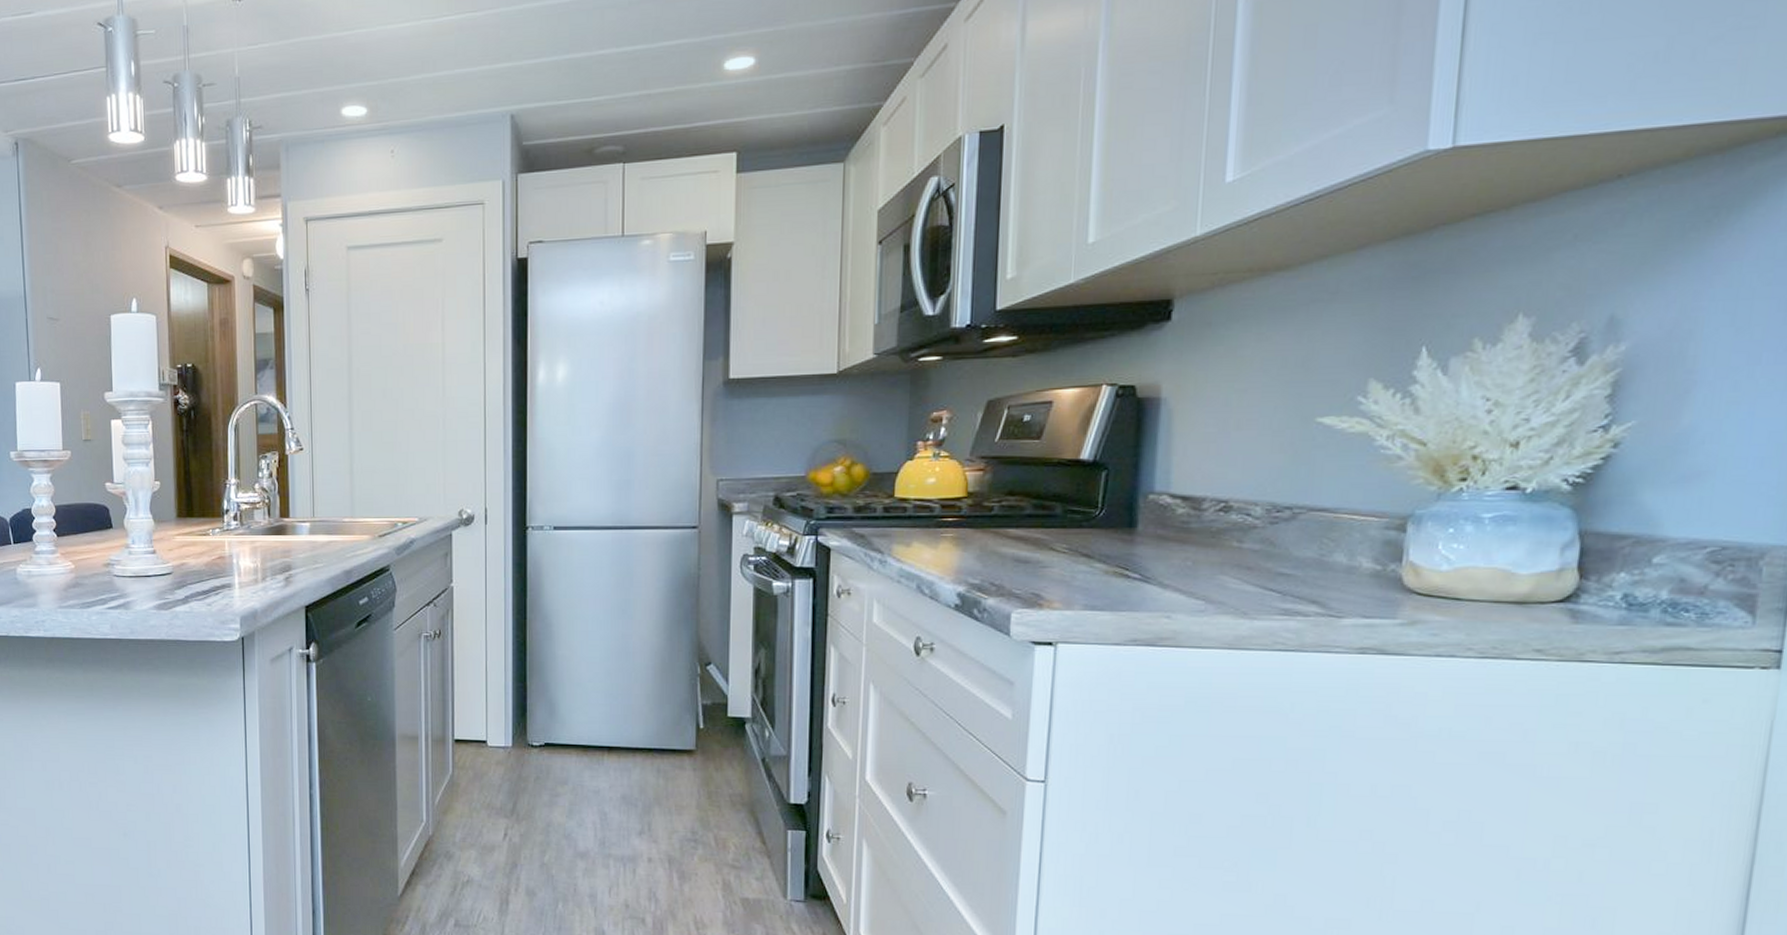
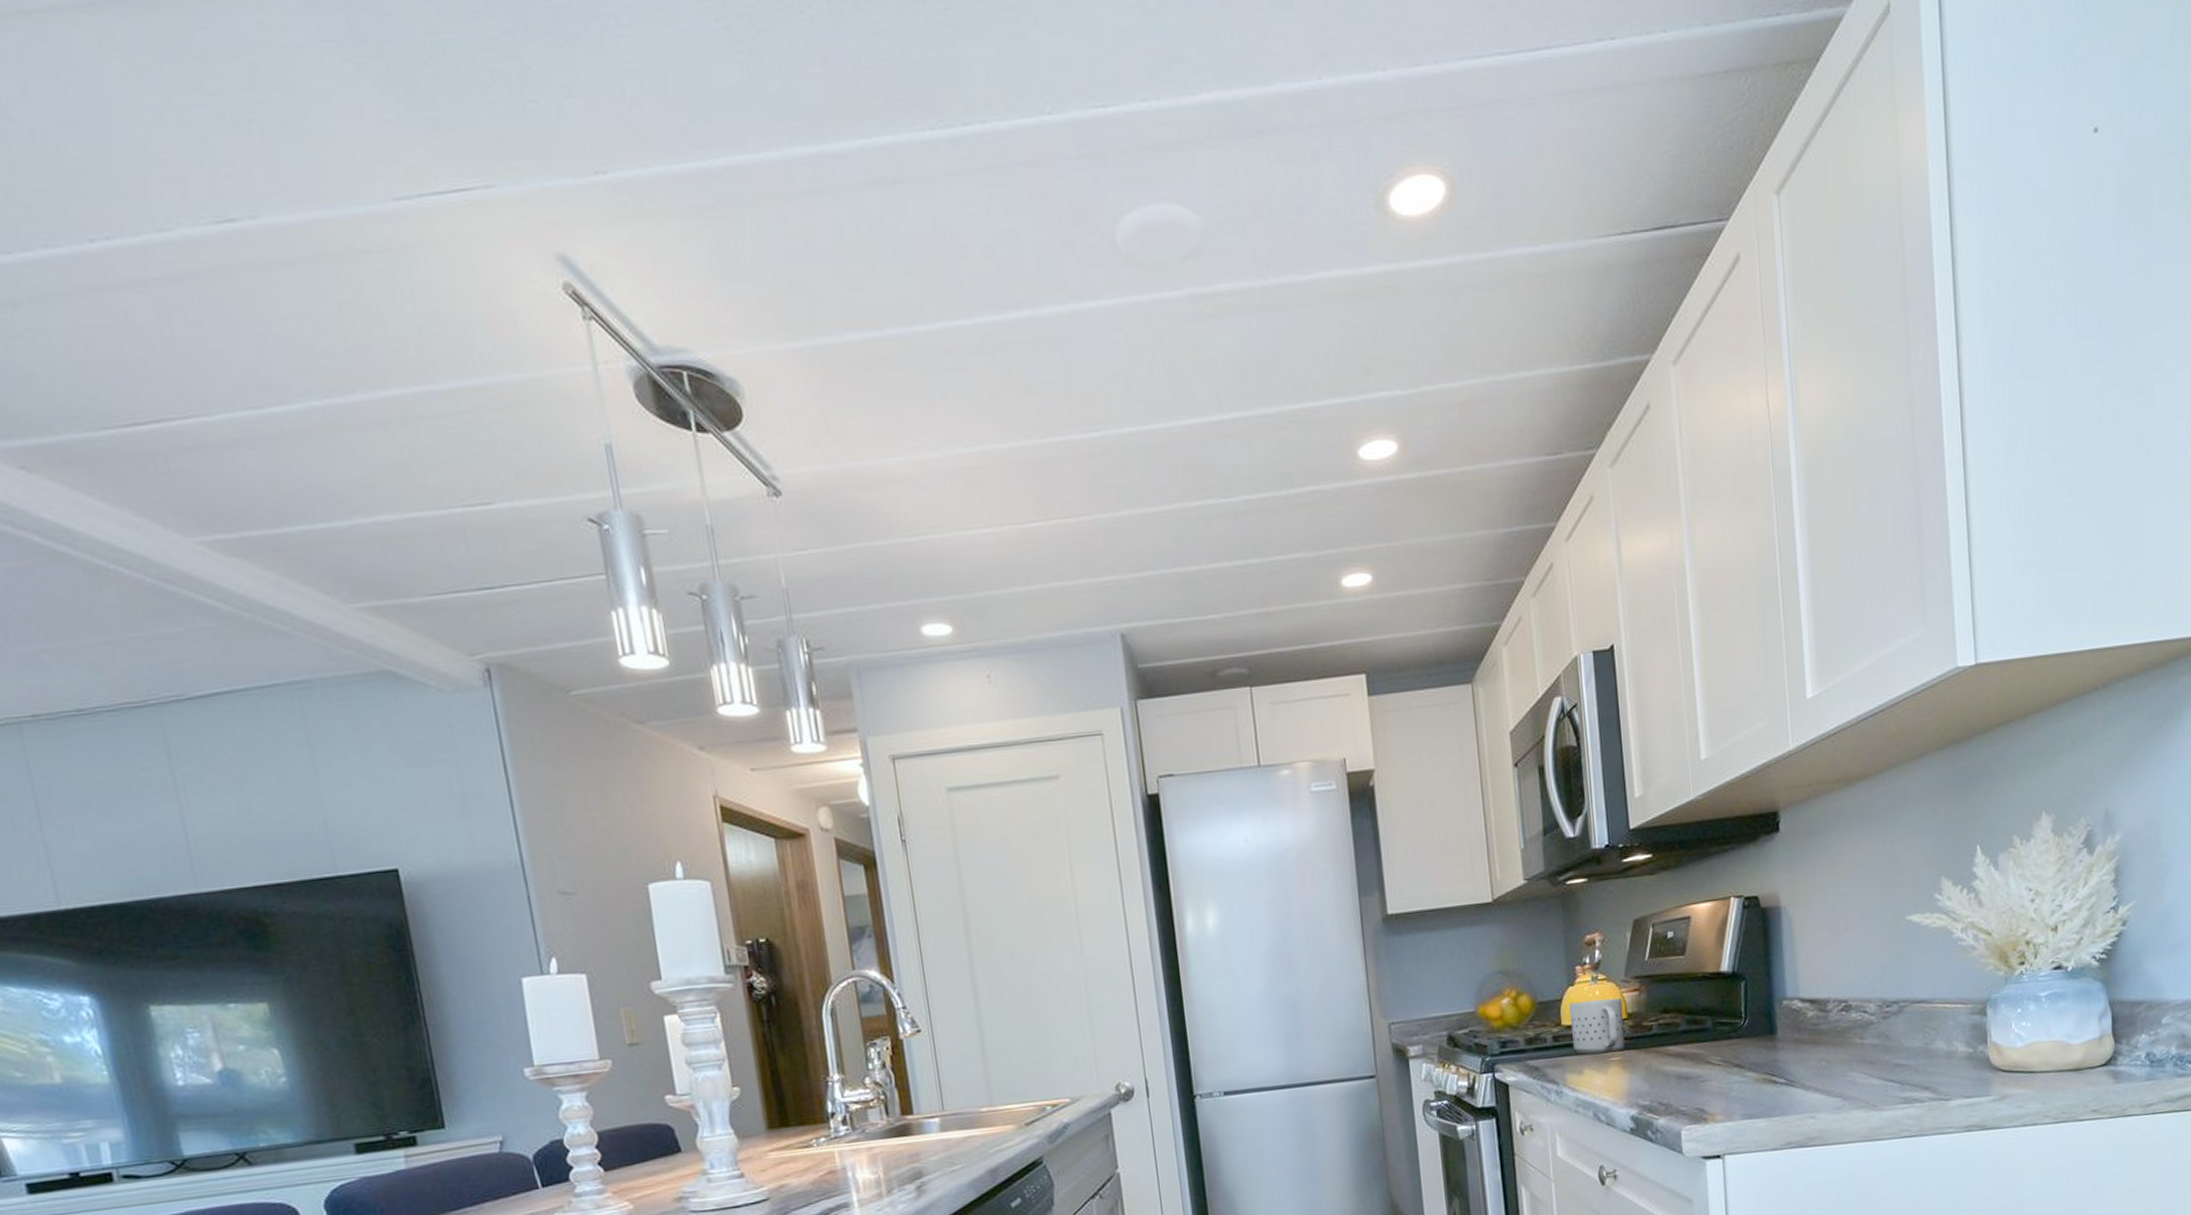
mug: none [903,475,963,529] -> present [1568,998,1626,1055]

